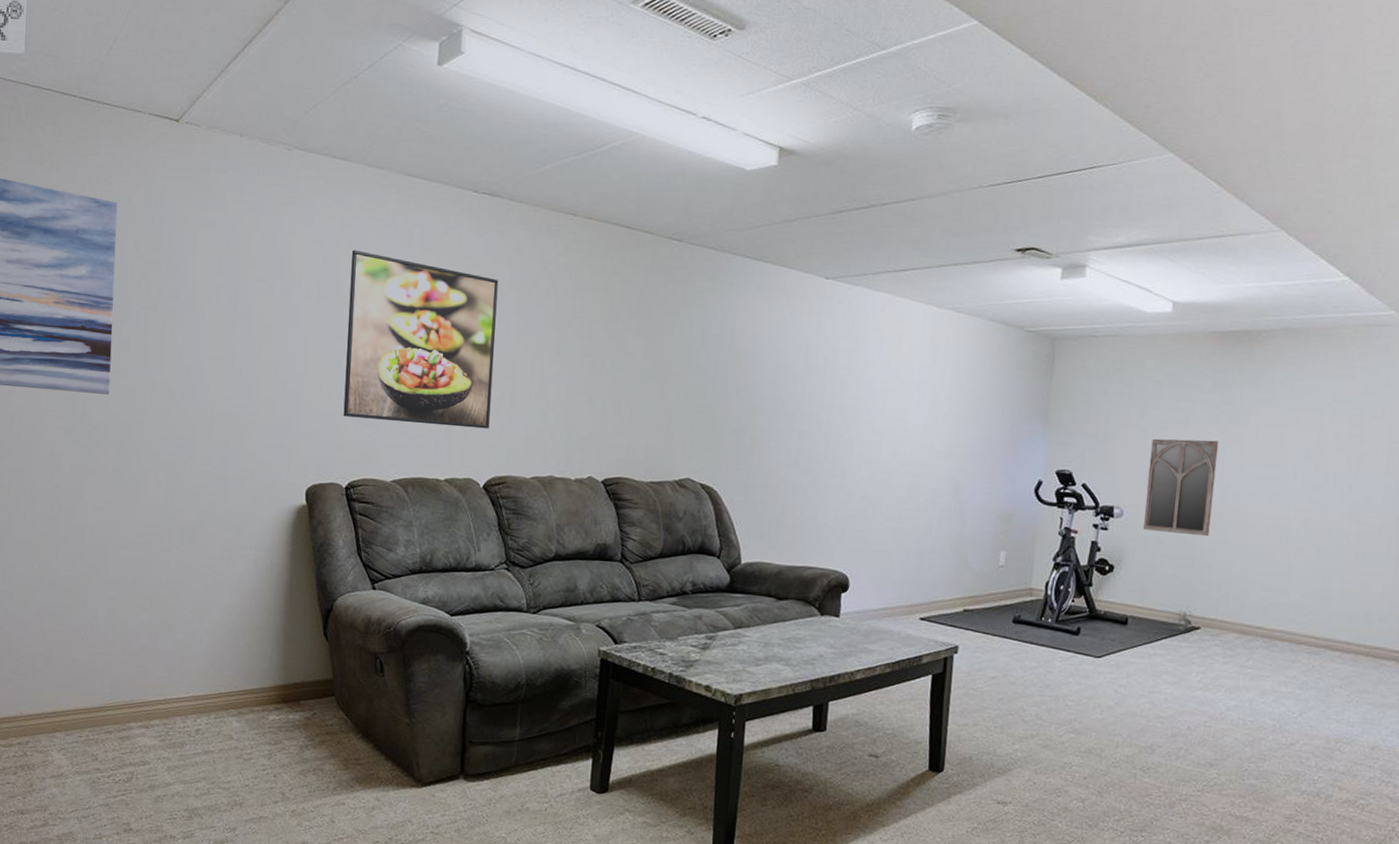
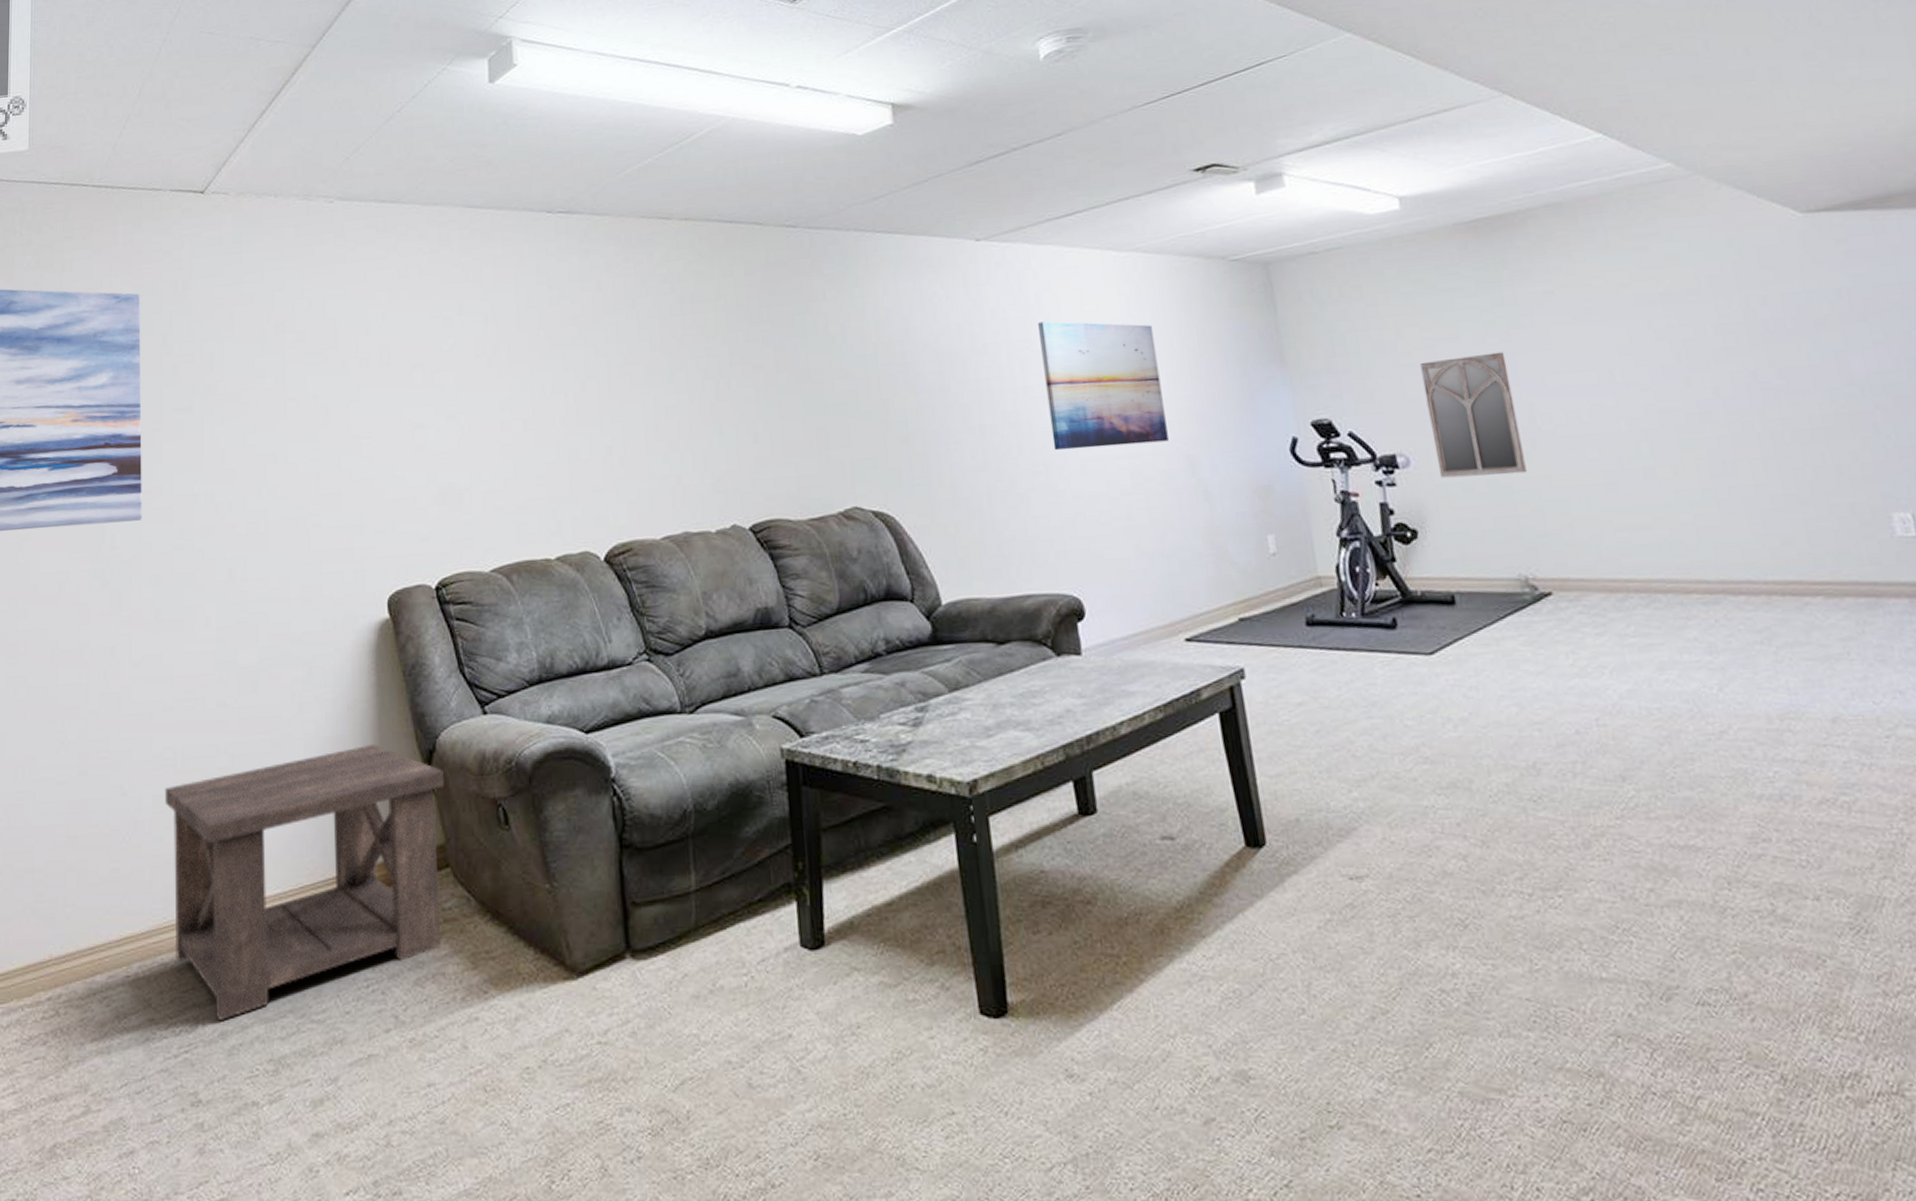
side table: none [116,598,337,778] -> present [164,745,444,1021]
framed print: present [343,250,499,429] -> none [415,301,602,500]
wall art: none [852,355,952,467] -> present [1038,321,1169,451]

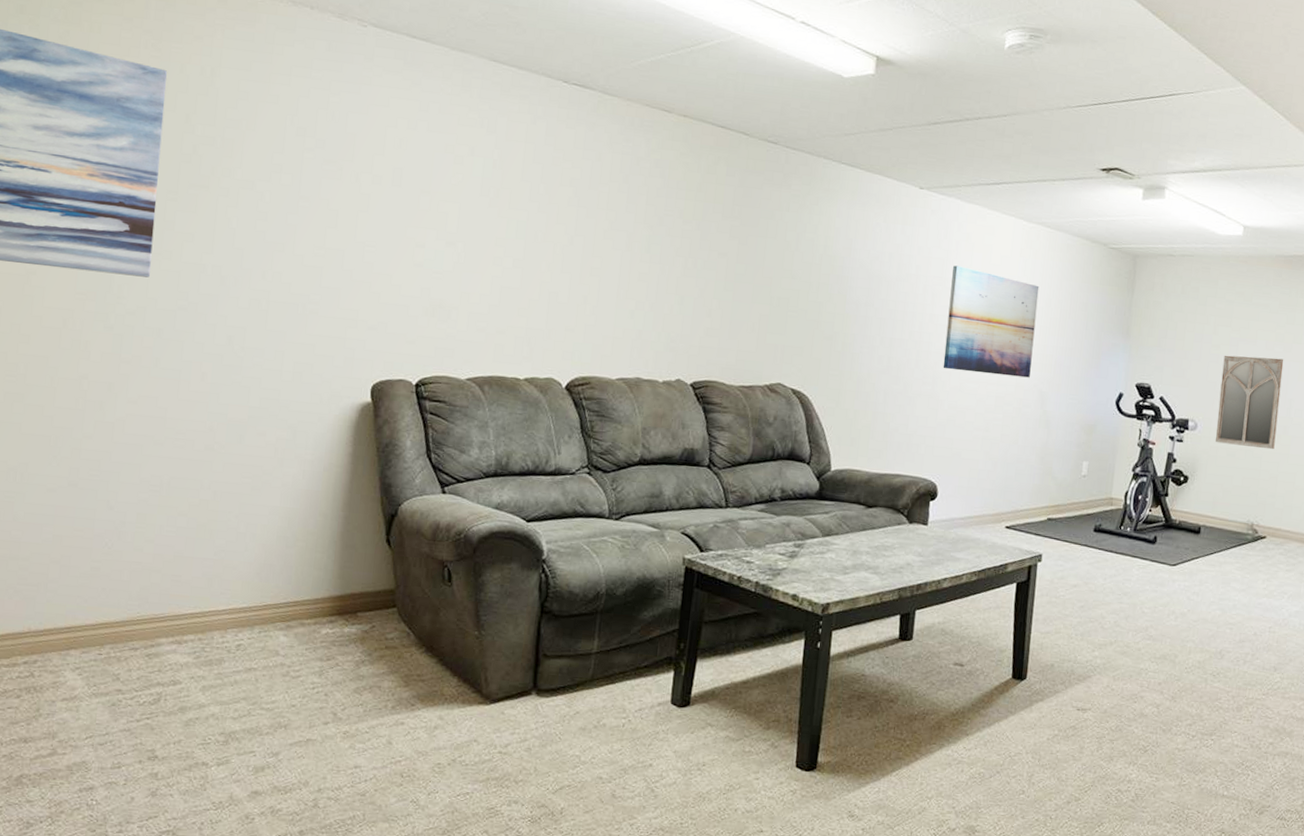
side table: present [164,745,444,1021] -> none [145,502,402,699]

